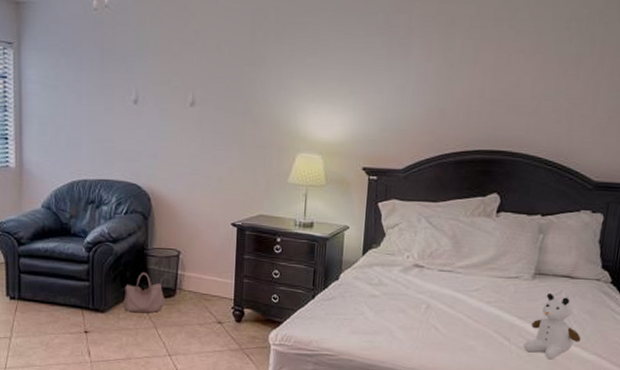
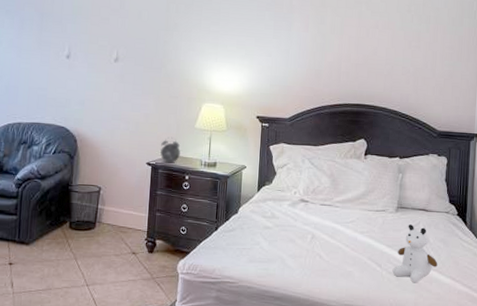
handbag: present [123,272,165,313] -> none [47,206,86,245]
alarm clock: none [247,193,272,224] -> present [160,136,181,163]

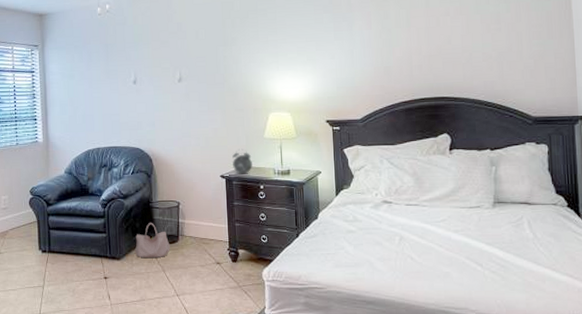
handbag: none [47,206,86,245] -> present [135,222,170,259]
stuffed animal: present [392,224,438,283] -> none [496,220,550,282]

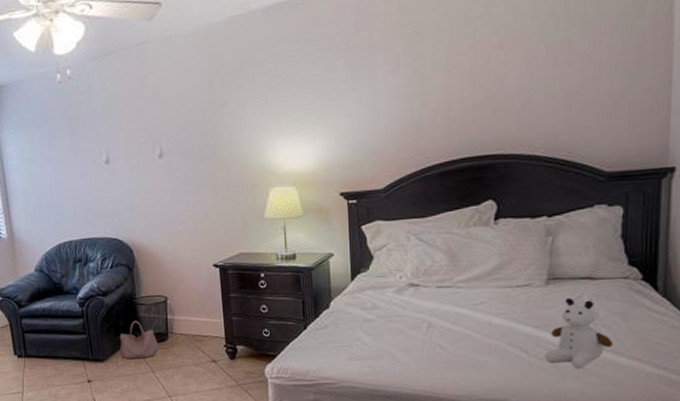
alarm clock: present [232,148,254,174] -> none [227,232,252,262]
stuffed animal: none [496,220,550,282] -> present [544,298,613,369]

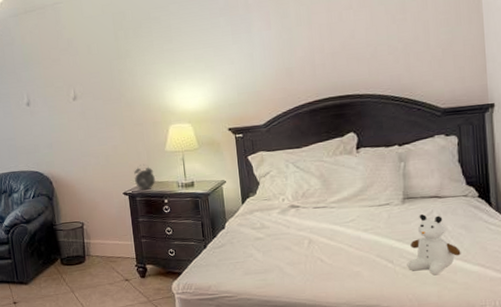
handbag: present [119,320,159,359] -> none [42,244,78,281]
alarm clock: none [227,232,252,262] -> present [134,163,156,190]

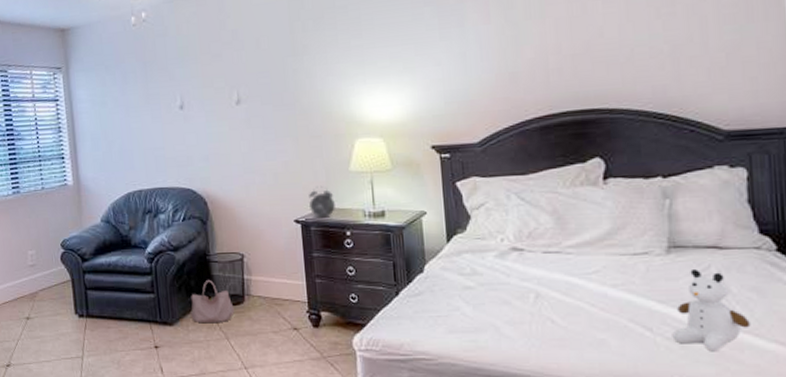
handbag: none [42,244,78,281] -> present [191,279,235,324]

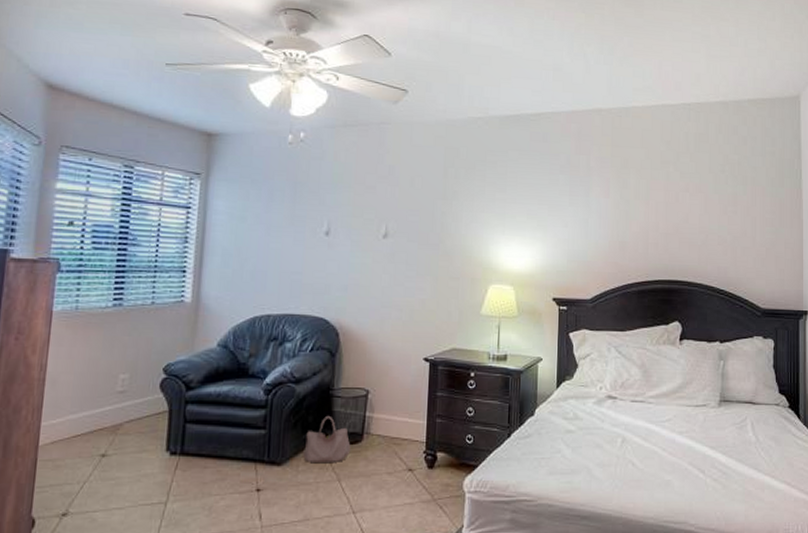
alarm clock: present [309,185,337,218] -> none [440,326,465,358]
stuffed animal: present [672,270,751,352] -> none [718,421,770,491]

